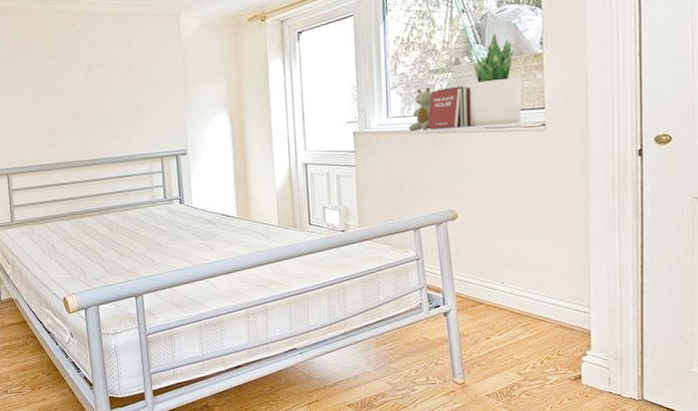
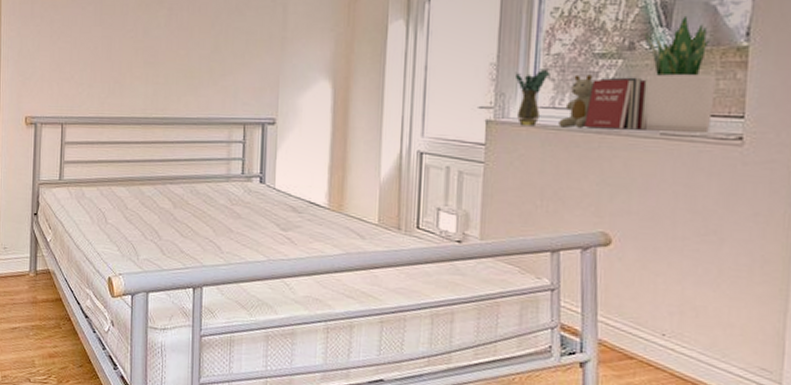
vase: none [371,85,399,134] -> present [514,67,551,126]

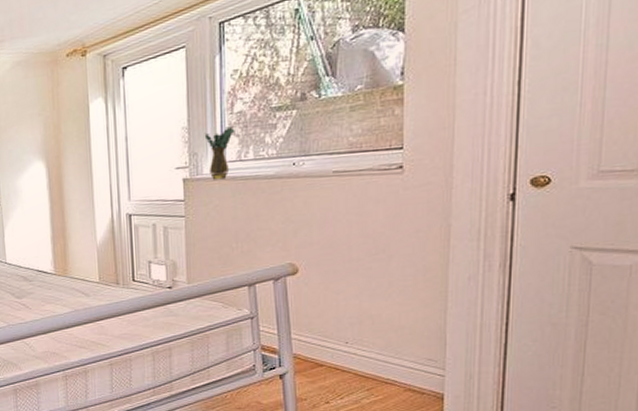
stuffed bear: present [558,74,594,128] -> none [246,127,273,177]
books: present [584,77,647,132] -> none [268,124,321,175]
planter: present [643,15,715,134] -> none [312,63,376,172]

